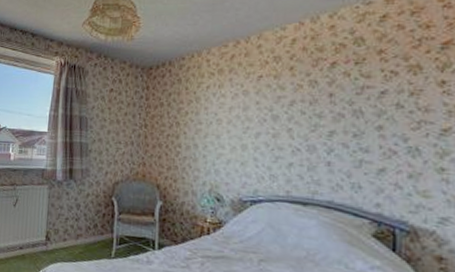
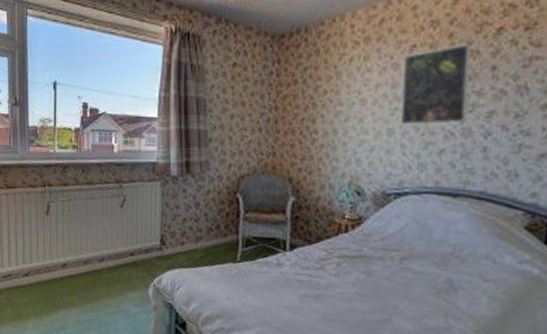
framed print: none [251,75,311,142] -> present [400,44,472,125]

